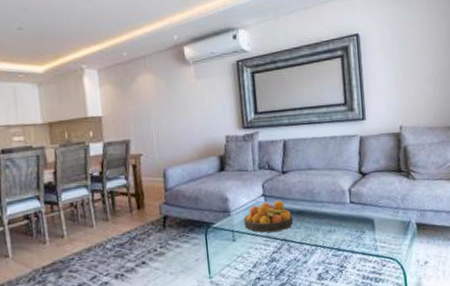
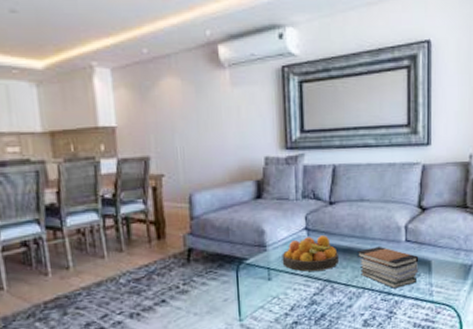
book stack: none [308,207,364,245] -> present [356,245,419,289]

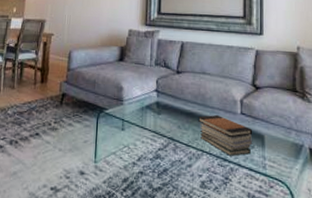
fruit bowl: present [282,235,340,272] -> none [134,98,183,129]

